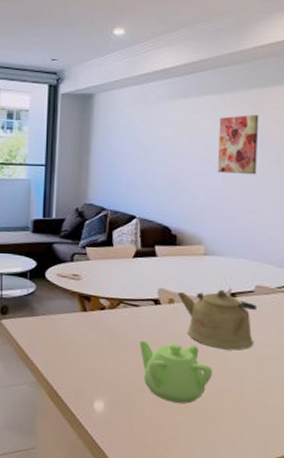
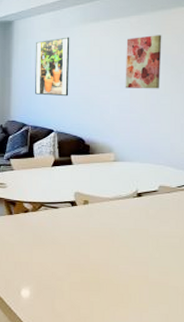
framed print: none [116,113,156,179] -> present [35,37,70,97]
teapot: present [139,340,213,404] -> none [59,237,123,288]
kettle: present [177,289,258,351] -> none [91,190,161,242]

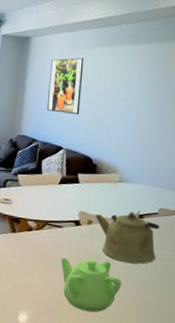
teapot: none [59,237,123,288] -> present [61,257,122,312]
kettle: none [91,190,161,242] -> present [95,212,160,264]
wall art: present [125,35,162,89] -> none [132,63,168,115]

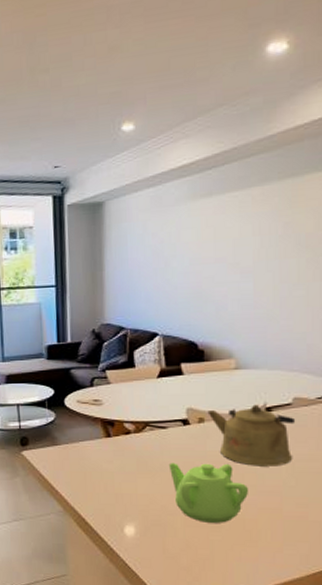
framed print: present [47,57,84,115] -> none [132,217,176,292]

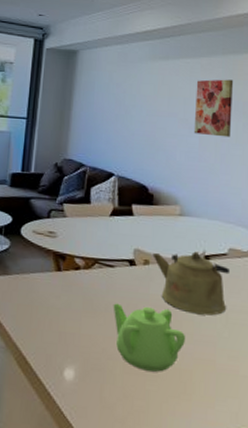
wall art: none [246,209,293,278] -> present [193,79,234,138]

